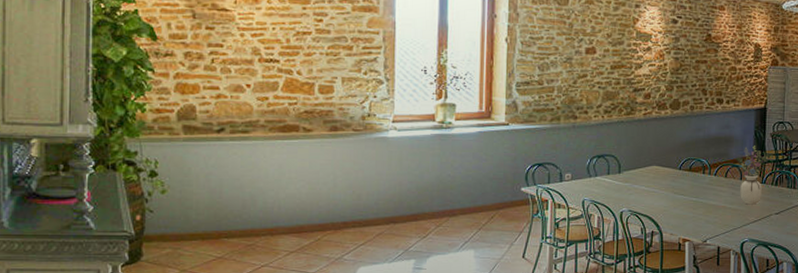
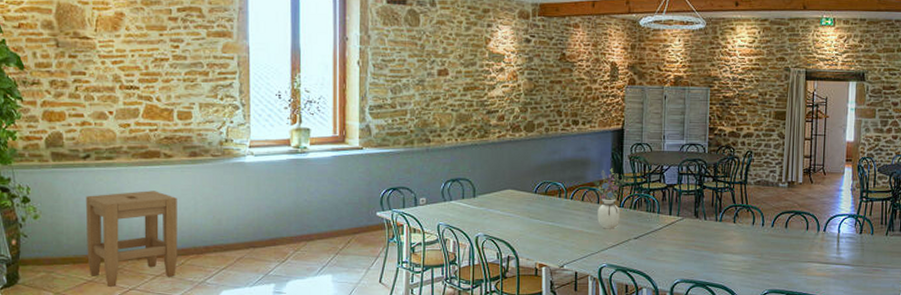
stool: none [217,165,315,263] -> present [86,191,178,287]

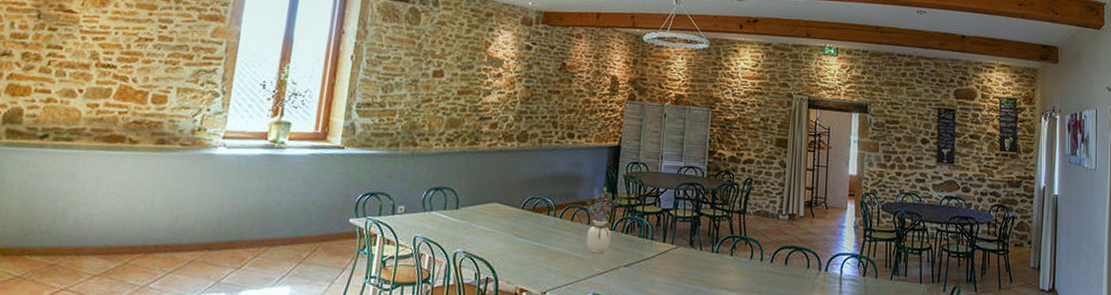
stool: present [86,191,178,287] -> none [19,178,135,285]

